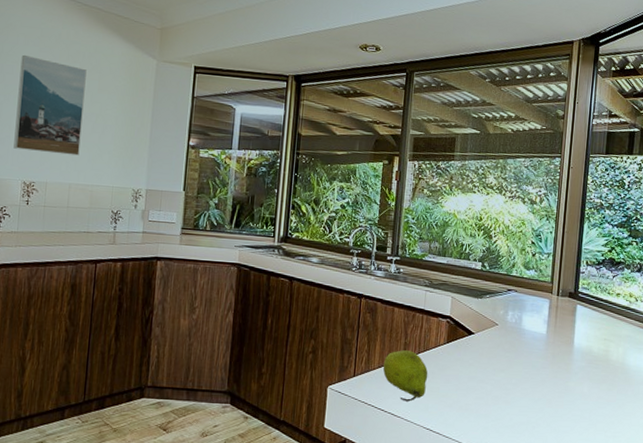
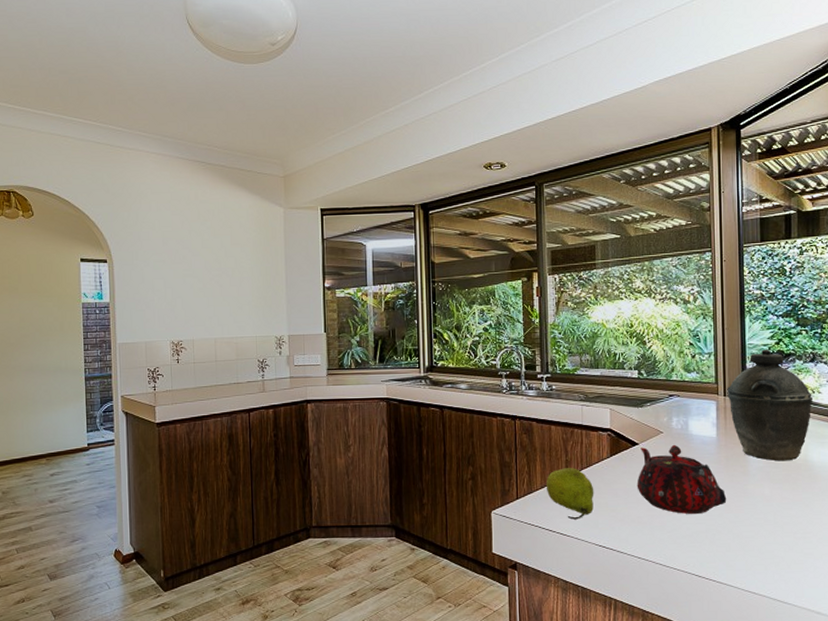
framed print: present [13,54,87,156] -> none [155,220,221,312]
teapot: none [468,337,549,406] -> present [637,444,727,514]
kettle: none [560,255,636,363] -> present [727,349,812,461]

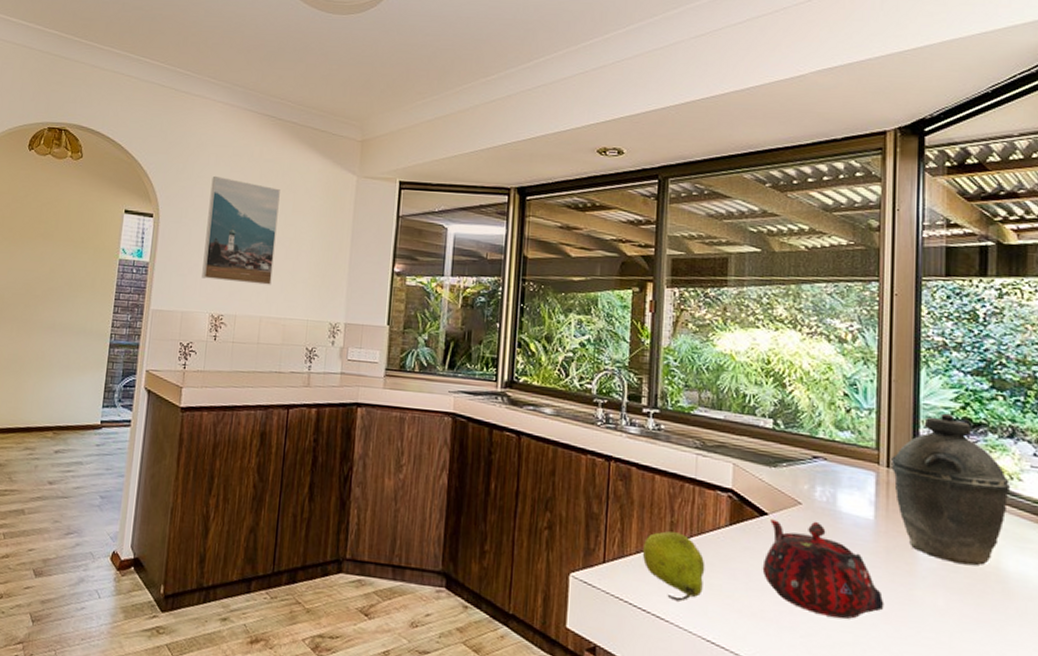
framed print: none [155,220,221,312] -> present [202,175,280,285]

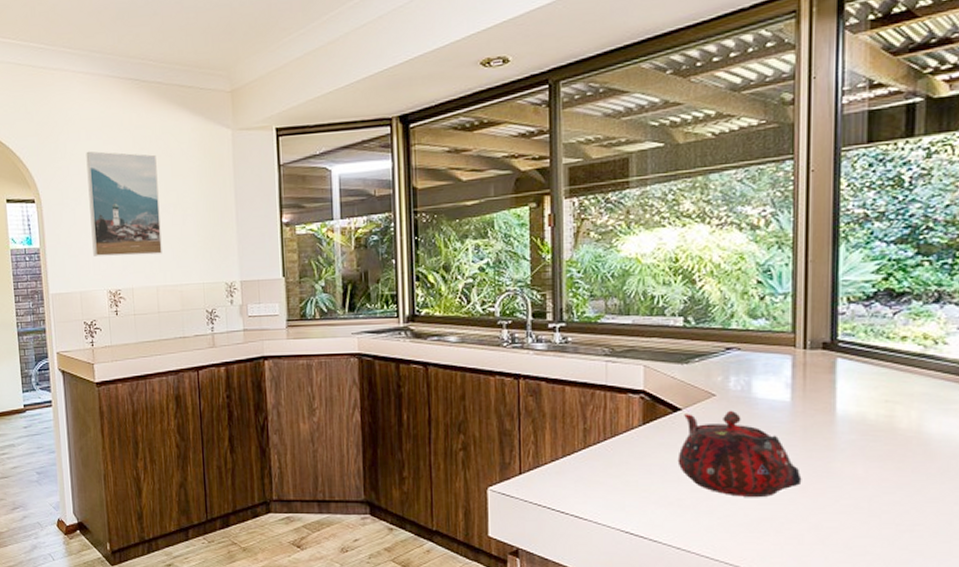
fruit: present [642,531,705,602] -> none [557,438,621,500]
kettle: present [891,413,1010,566] -> none [808,287,934,433]

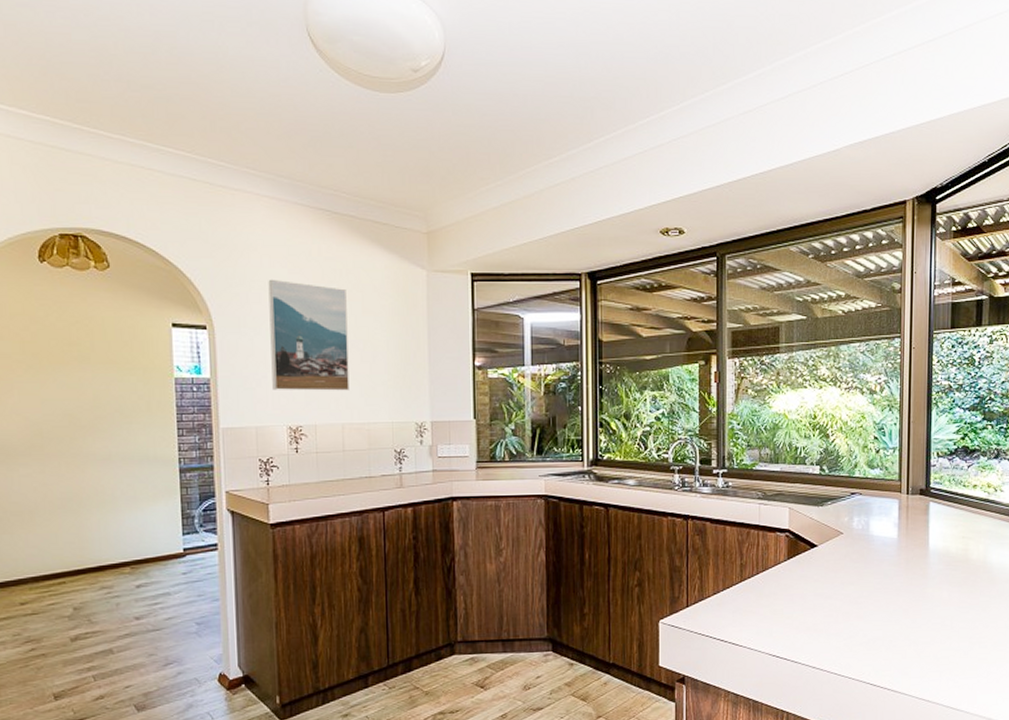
teapot: present [677,410,802,497] -> none [814,546,905,620]

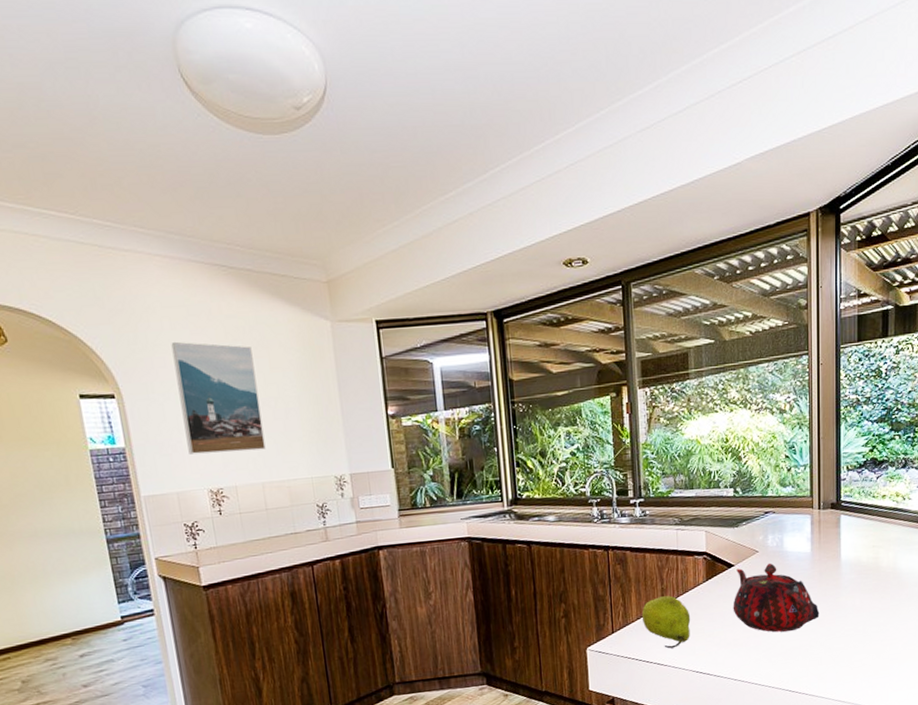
fruit: none [718,572,770,628] -> present [641,596,691,649]
teapot: none [814,546,905,620] -> present [733,562,820,633]

